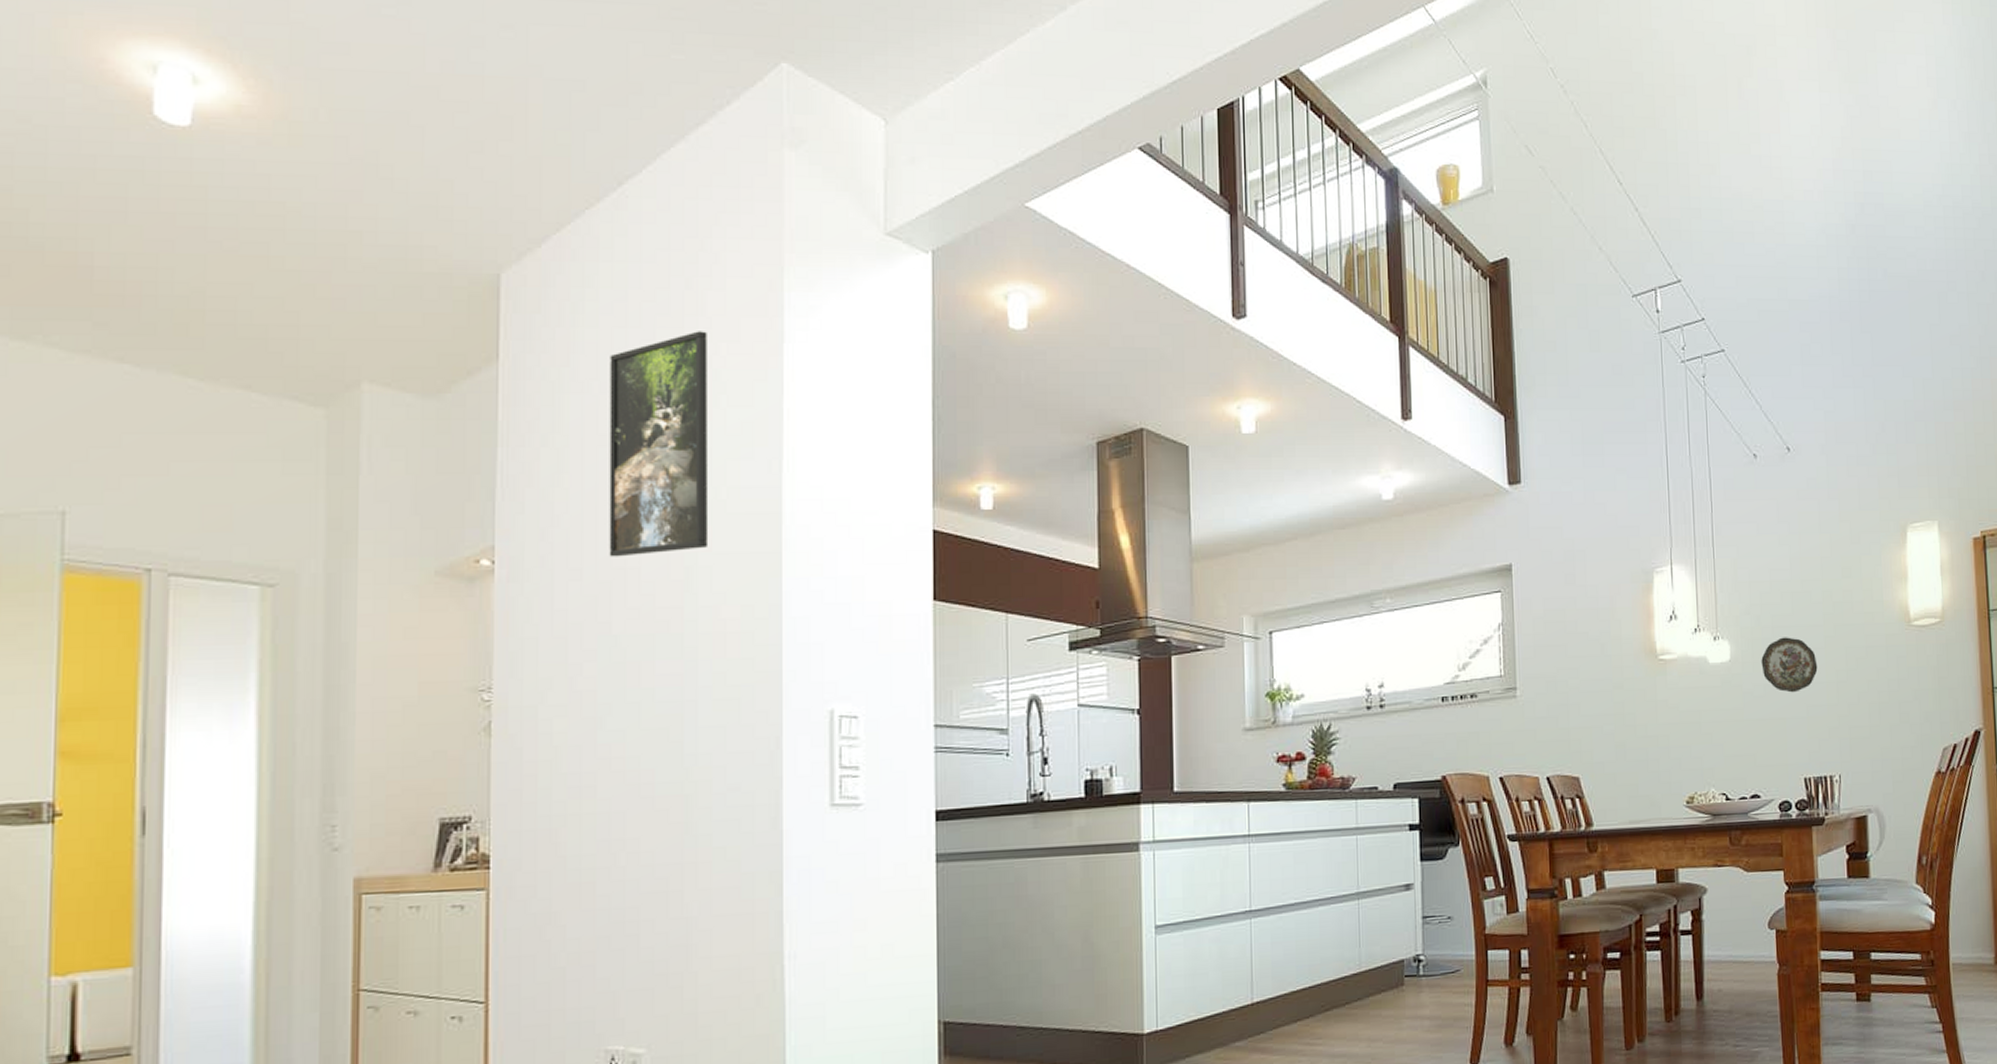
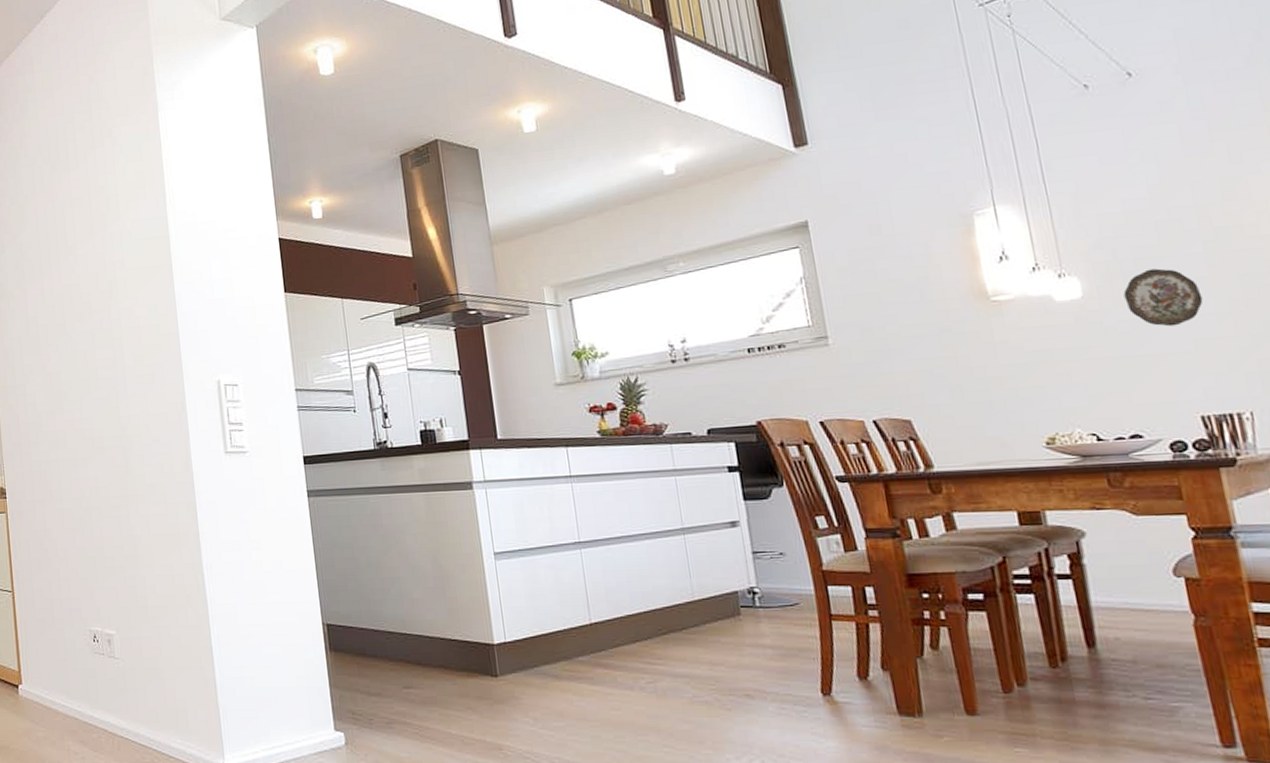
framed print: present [609,331,709,557] -> none [46,111,122,278]

